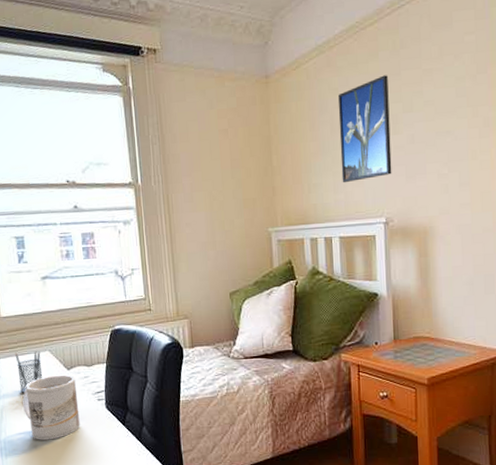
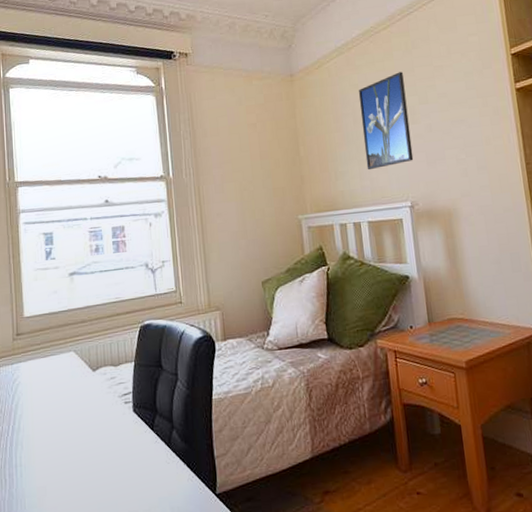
pencil holder: present [15,351,43,394] -> none [37,352,66,400]
mug: present [22,374,80,440] -> none [42,376,105,453]

